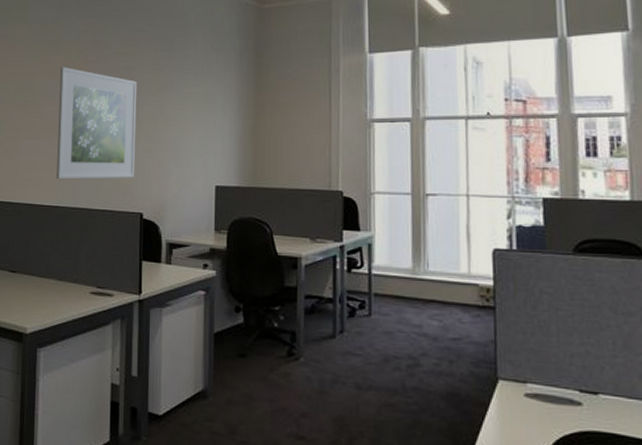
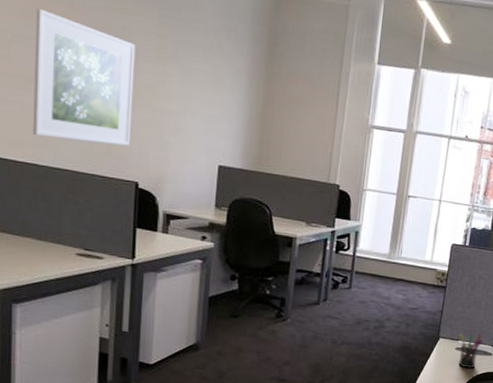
pen holder: none [527,372,565,426] -> present [458,333,483,369]

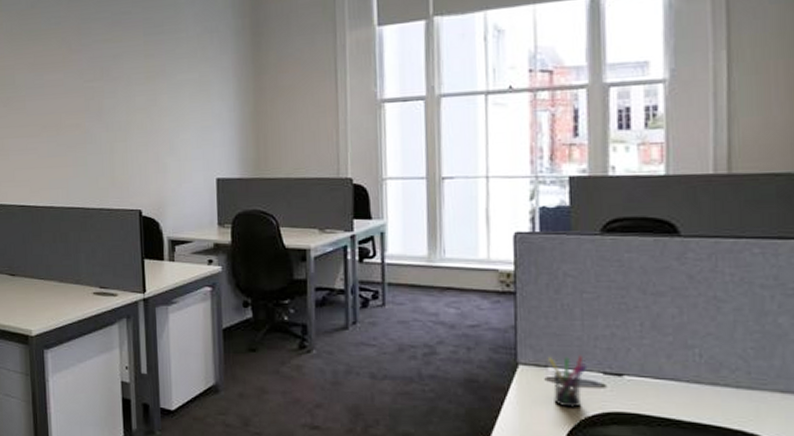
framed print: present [33,7,136,146] -> none [43,57,130,178]

